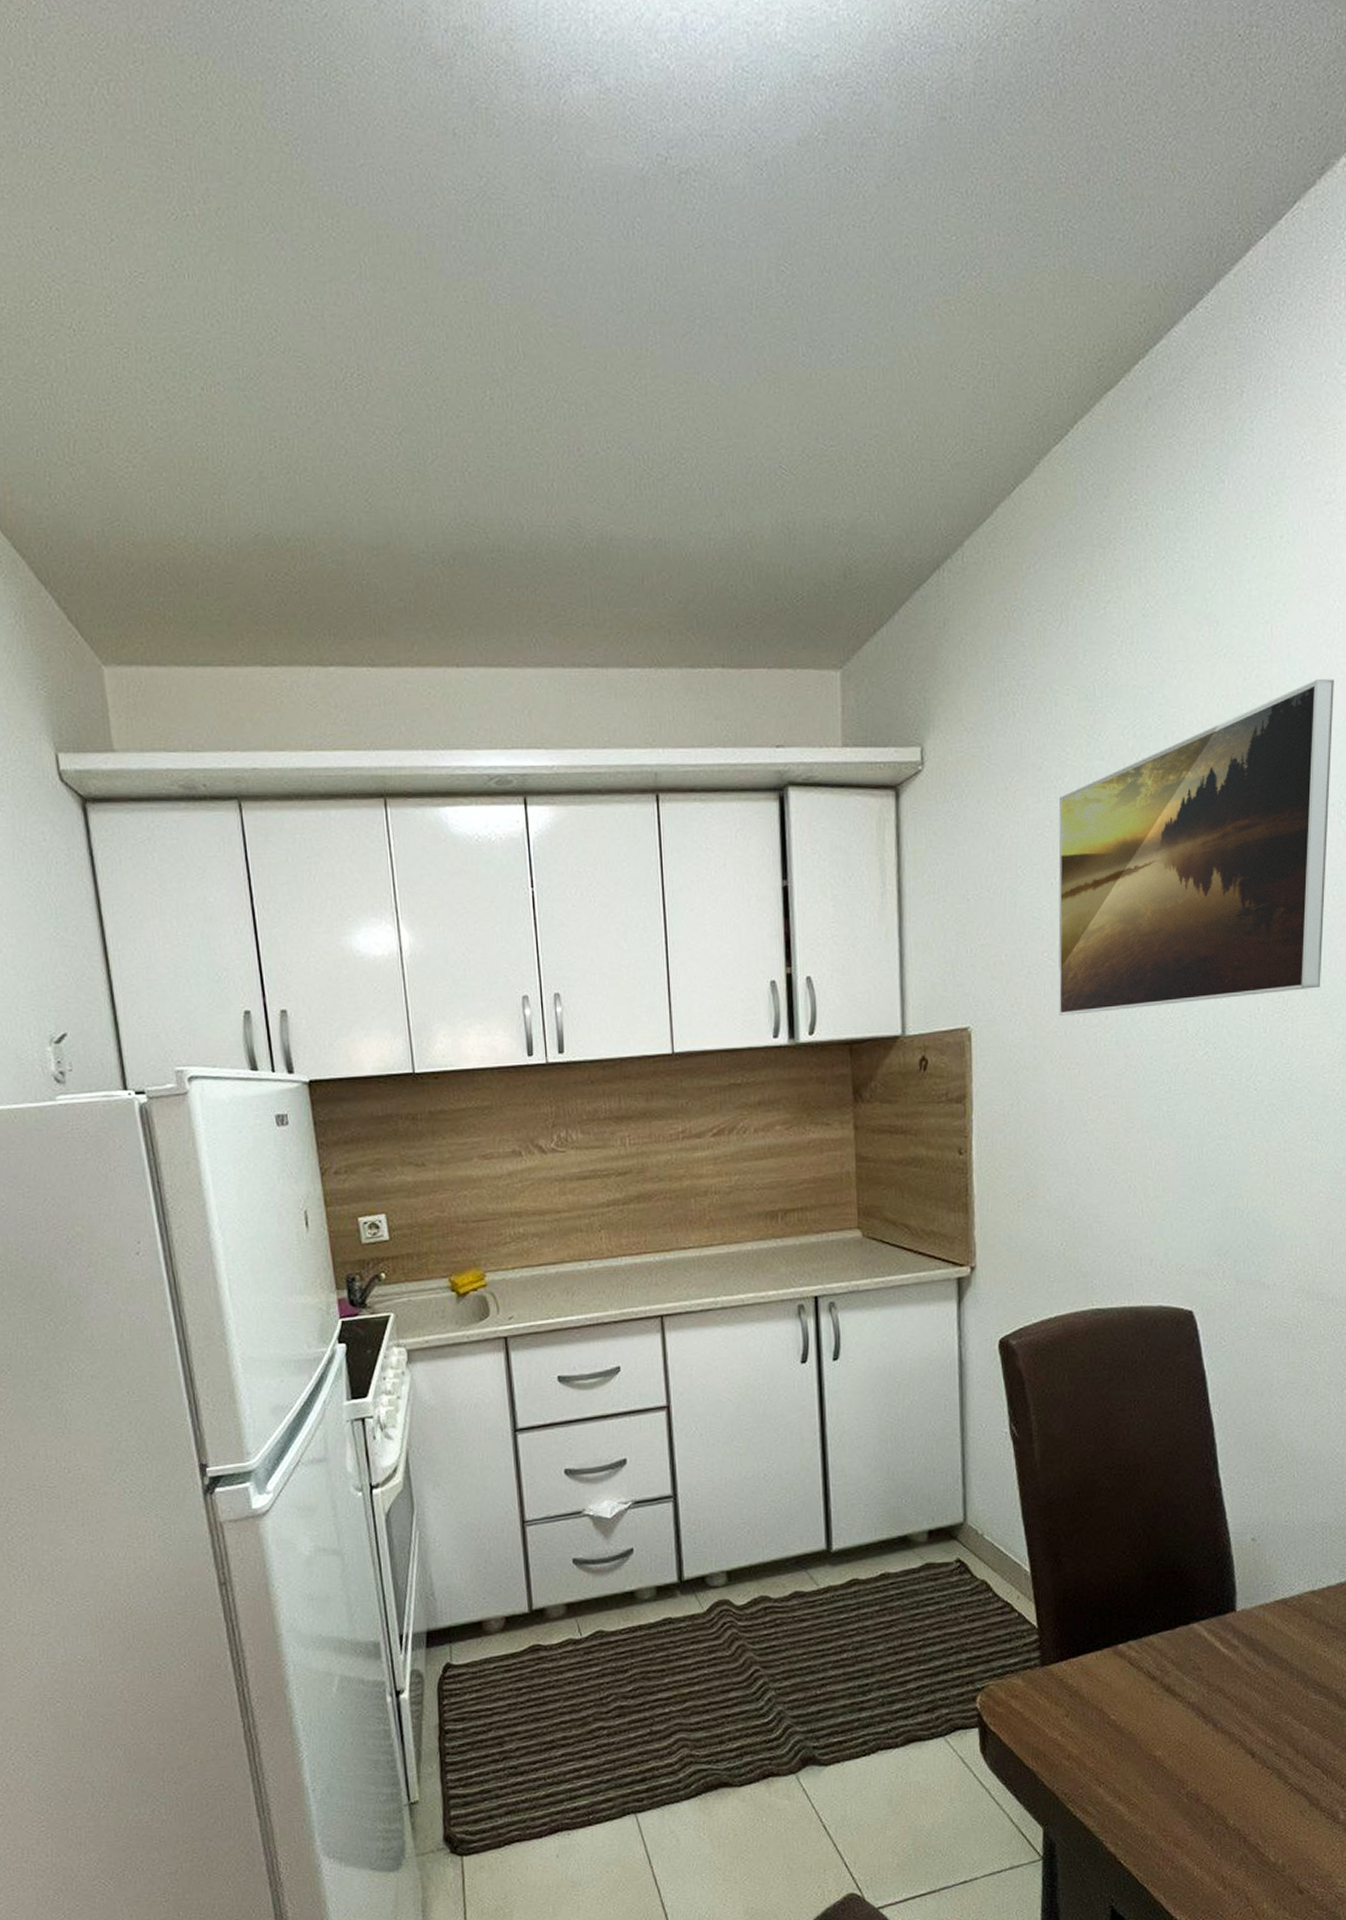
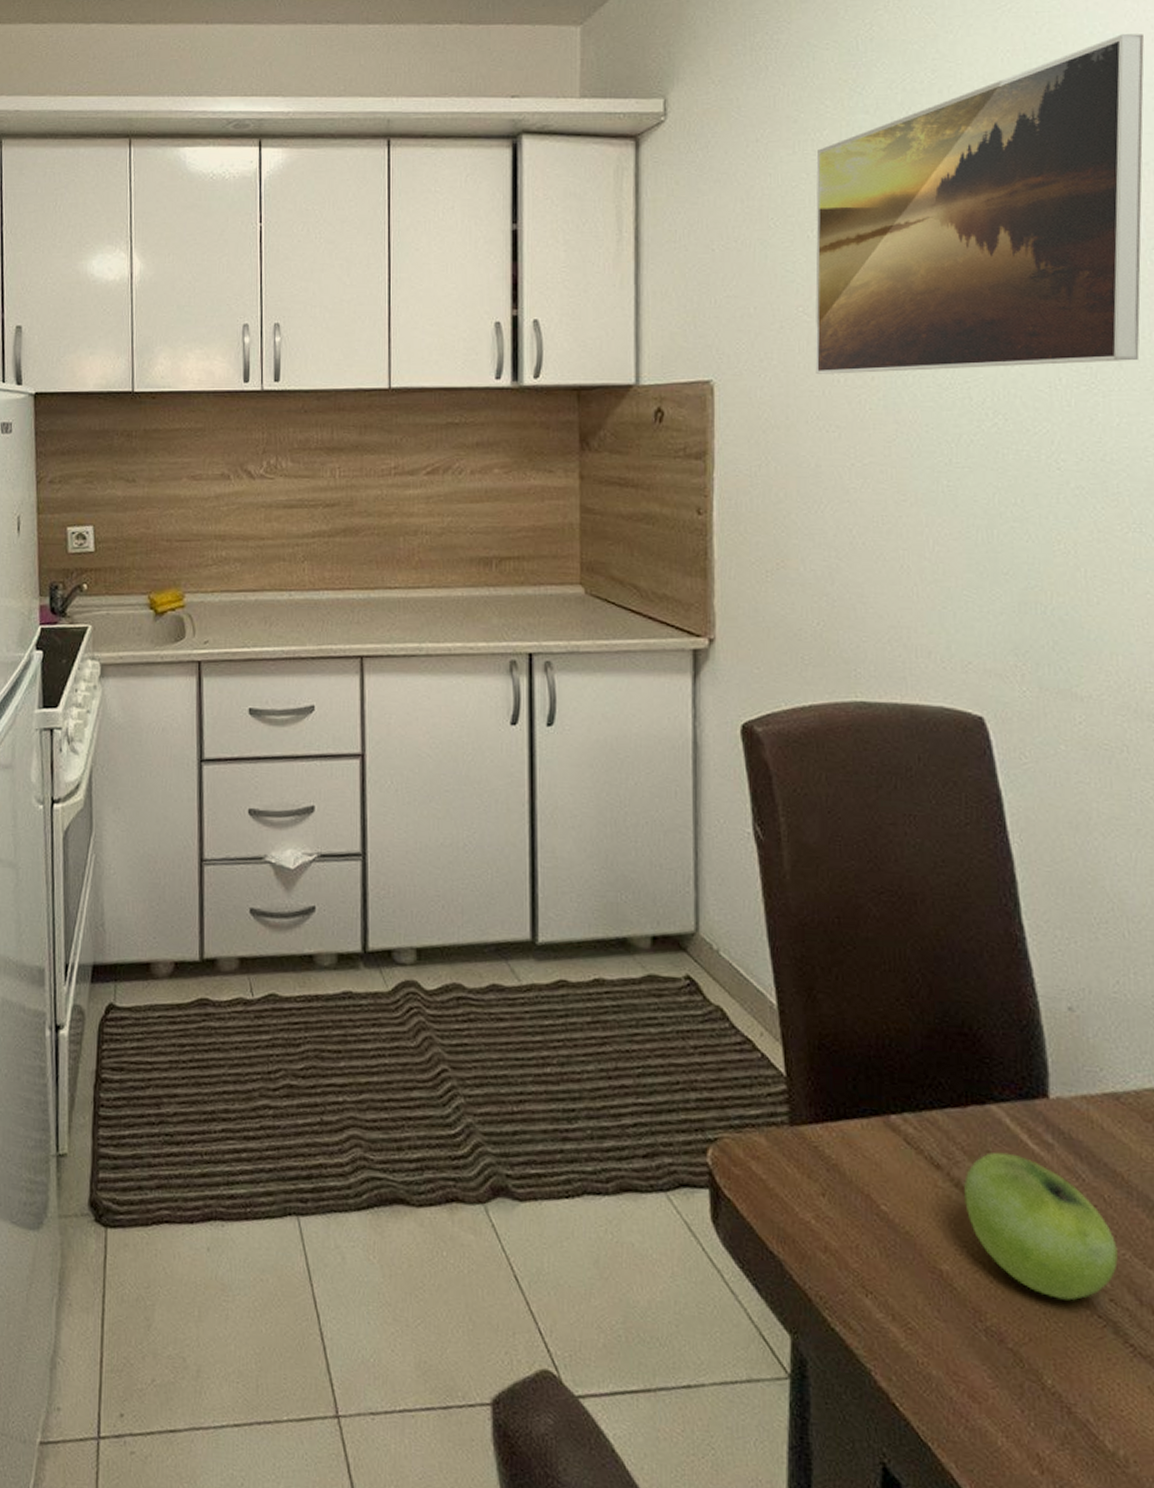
fruit: none [1173,1658,1282,1761] -> present [964,1152,1118,1301]

